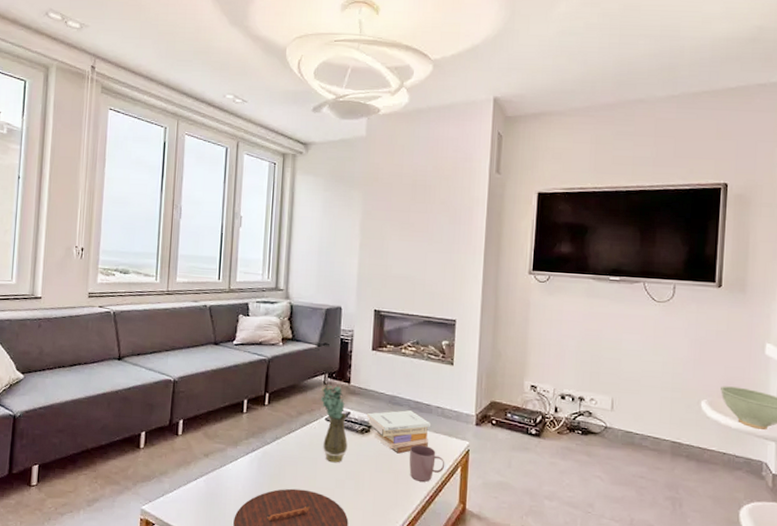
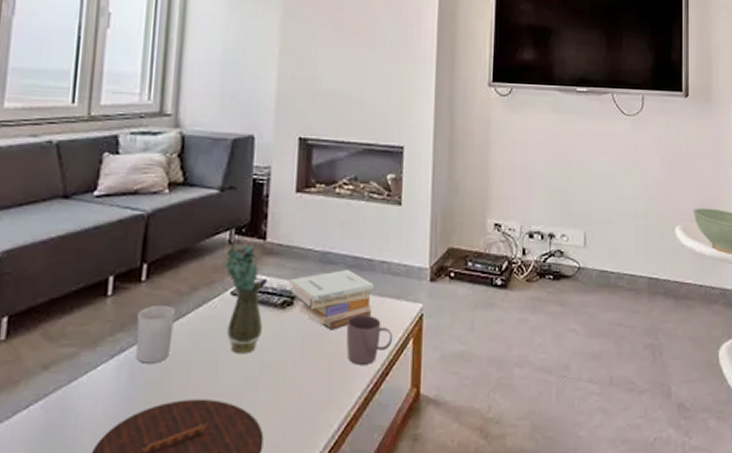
candle holder: none [262,422,288,462] -> present [135,304,176,364]

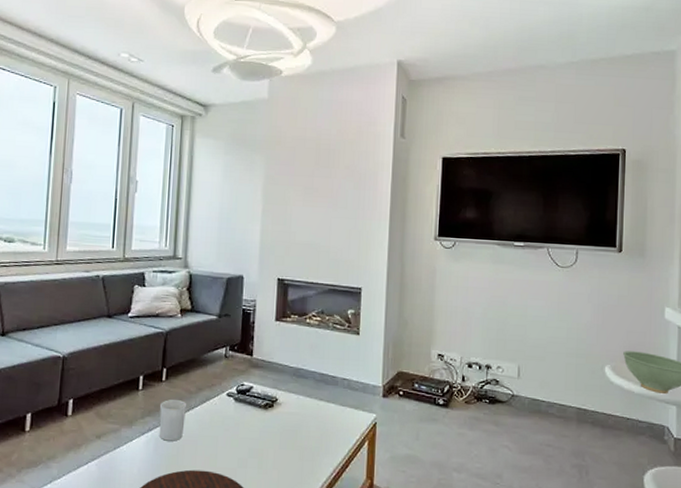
vase: present [223,242,262,354] -> none [221,357,250,441]
books: present [290,270,375,330] -> none [271,383,338,429]
mug: present [346,314,393,365] -> none [314,418,352,458]

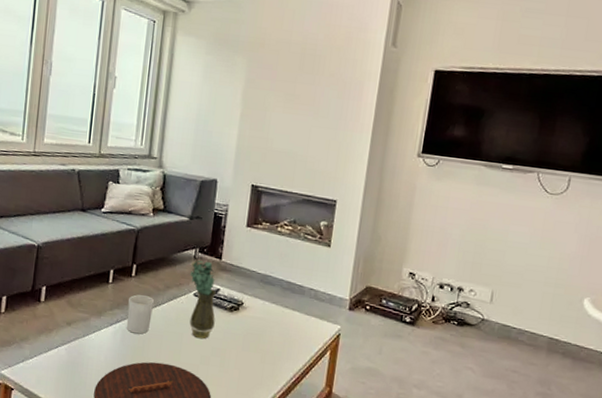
vase: none [221,357,250,441] -> present [189,258,216,339]

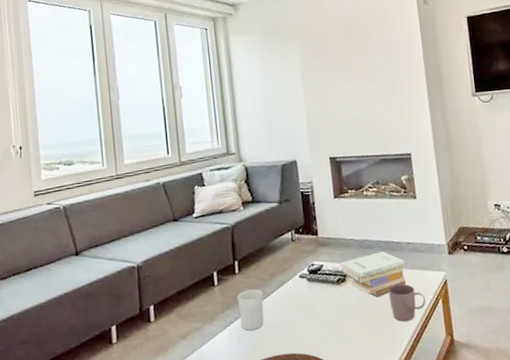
vase: present [189,258,216,339] -> none [290,239,327,320]
books: none [237,290,303,334] -> present [340,251,406,298]
mug: none [277,326,315,364] -> present [388,283,426,322]

